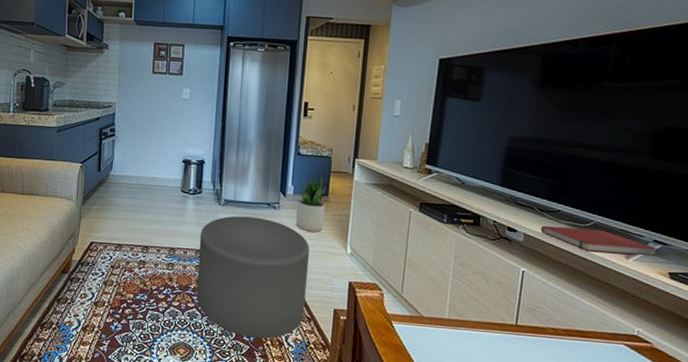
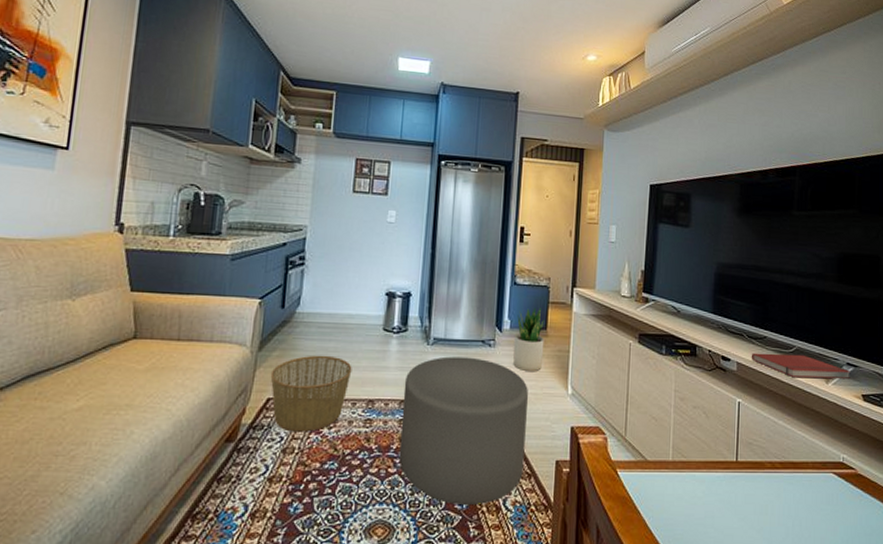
basket: none [92,209,156,270] -> present [270,355,352,432]

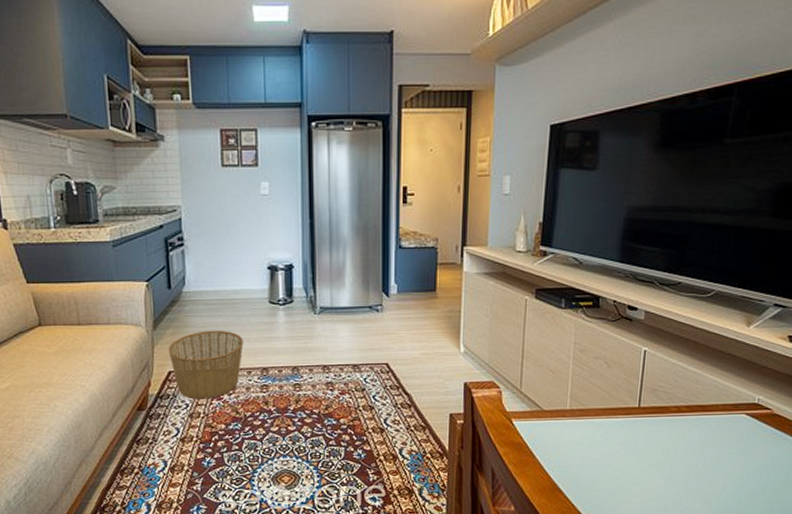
pouf: present [398,356,528,506] -> none [295,323,419,456]
planter: present [512,307,546,372] -> none [401,270,434,334]
book: present [751,353,851,380] -> none [661,298,778,323]

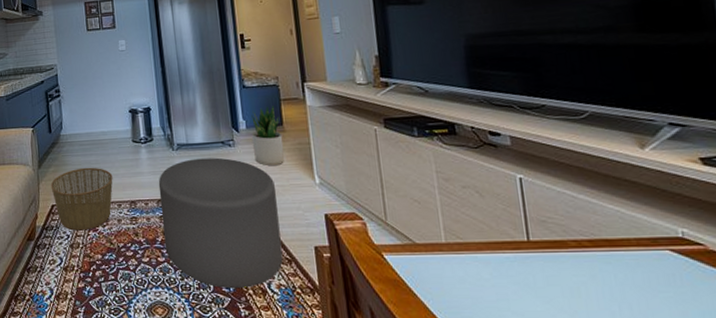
pouf: none [295,323,419,456] -> present [158,157,283,289]
planter: none [401,270,434,334] -> present [251,106,284,166]

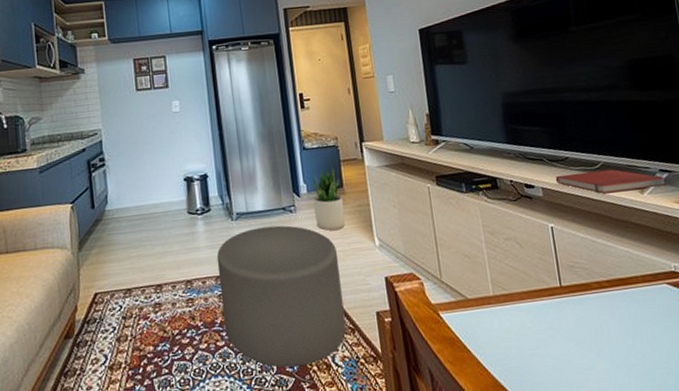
basket: present [50,167,113,231] -> none [93,245,167,321]
book: none [527,119,678,147] -> present [555,169,667,194]

